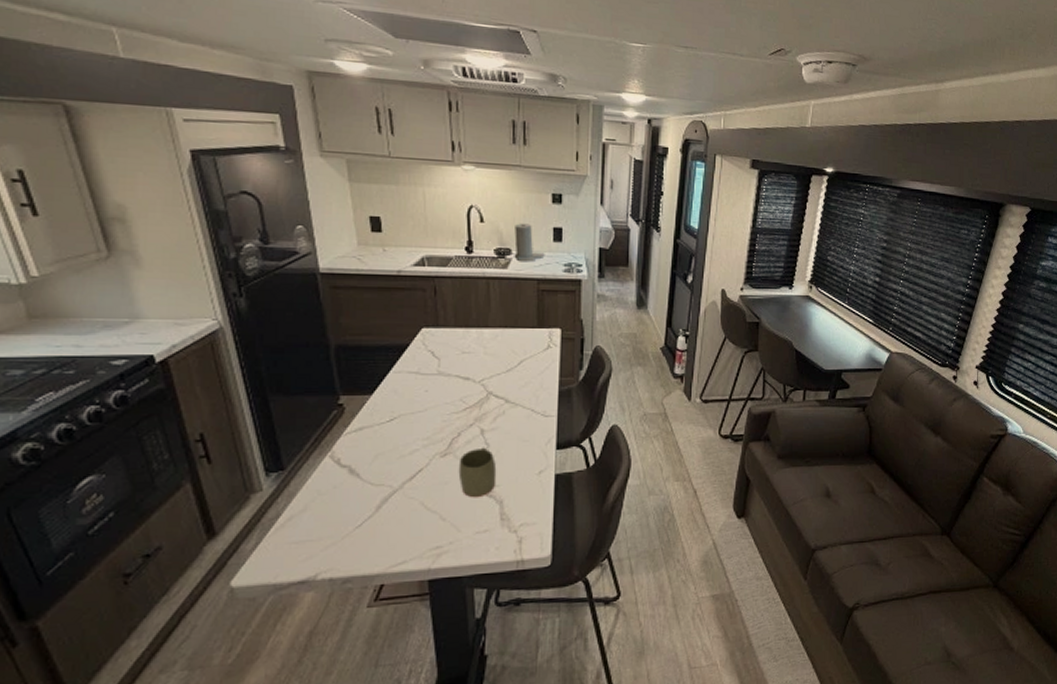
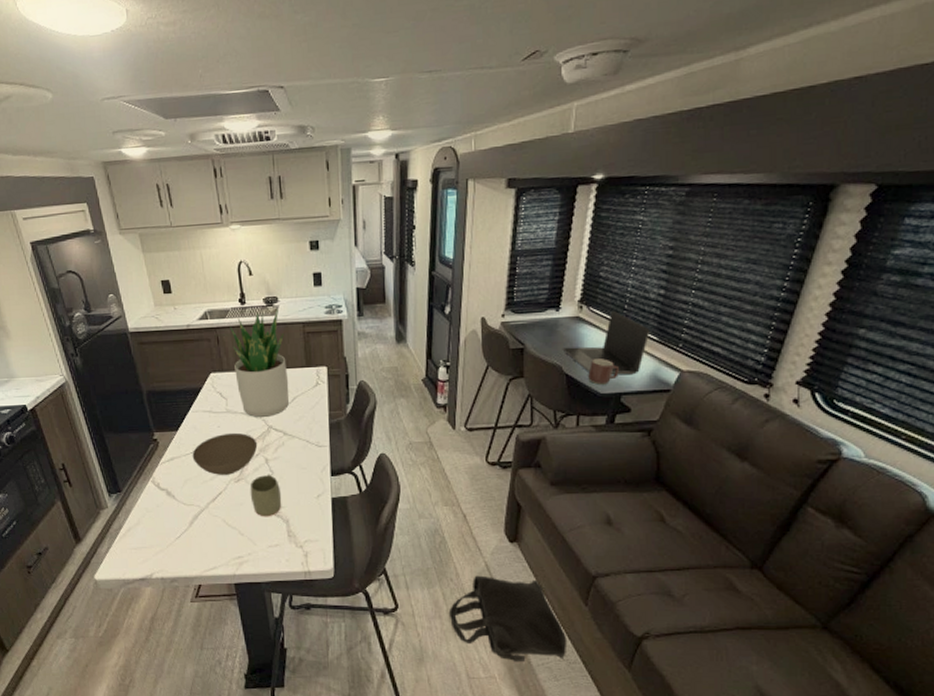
bowl: none [388,398,473,448] -> present [192,432,258,475]
planter: none [451,262,516,381] -> present [230,309,289,417]
paper towel: present [514,223,545,263] -> none [279,272,308,308]
tote bag: none [673,554,786,646] -> present [448,575,566,663]
laptop computer: none [793,292,867,353] -> present [562,310,650,375]
mug: none [815,337,842,361] -> present [588,359,620,385]

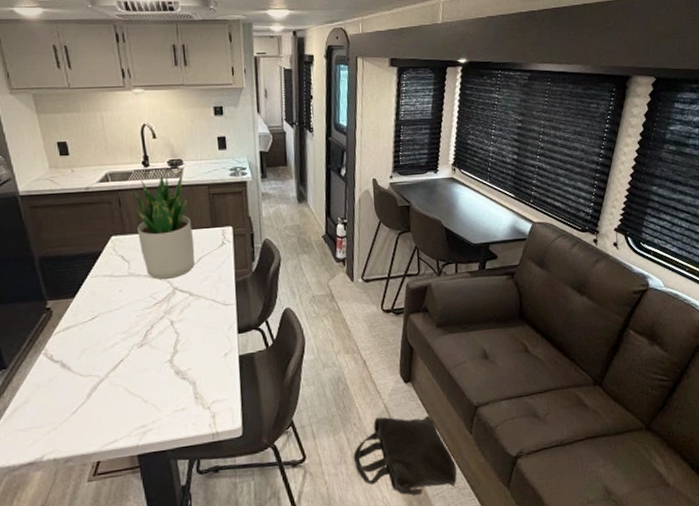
bowl: present [192,432,258,475] -> none [90,296,162,342]
mug: present [250,474,282,517] -> none [154,336,188,381]
laptop computer: present [562,310,650,375] -> none [441,172,509,227]
mug: present [588,359,620,385] -> none [462,213,487,236]

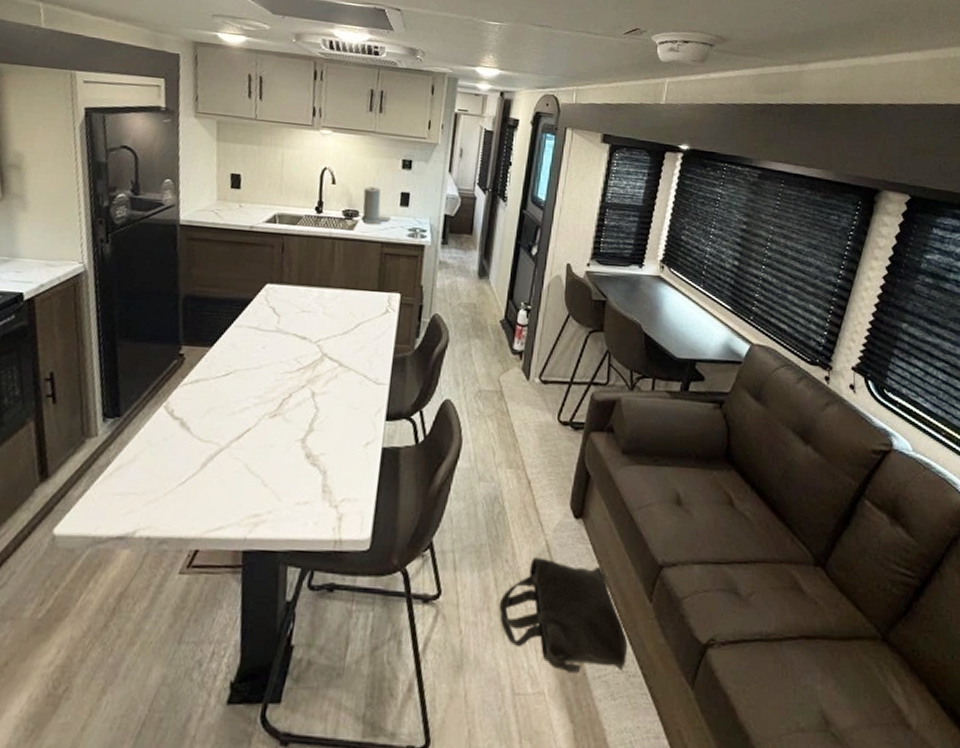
planter: present [132,171,195,279] -> none [295,223,359,343]
paper towel: none [183,136,212,171] -> present [361,186,391,226]

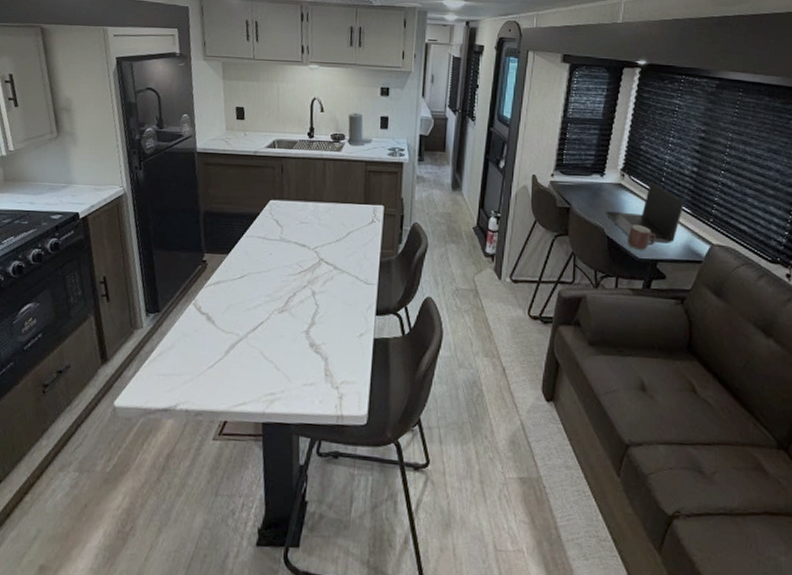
tote bag: present [498,557,627,674] -> none [480,434,597,536]
laptop computer: none [642,274,725,342] -> present [605,181,685,244]
mug: none [666,321,696,349] -> present [628,225,657,250]

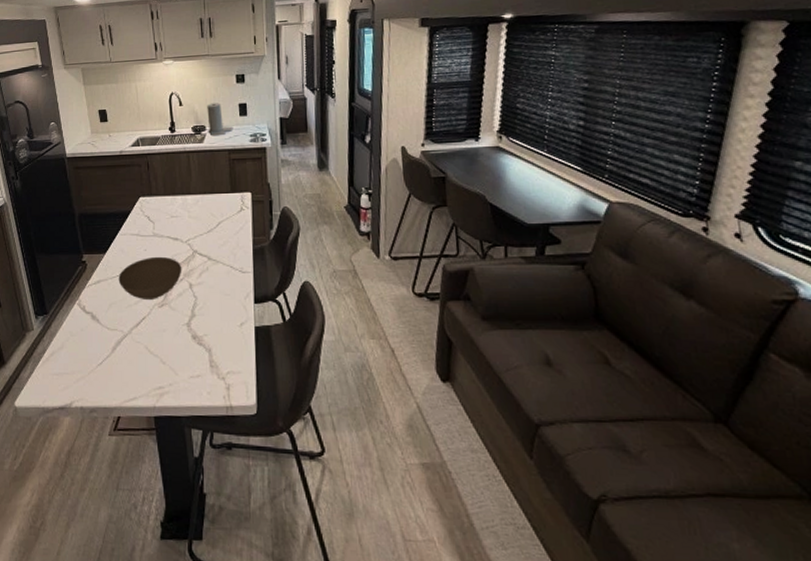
bowl: none [239,261,307,305] -> present [118,256,182,299]
laptop computer: present [605,181,685,244] -> none [484,140,574,206]
mug: present [628,225,657,250] -> none [513,188,546,215]

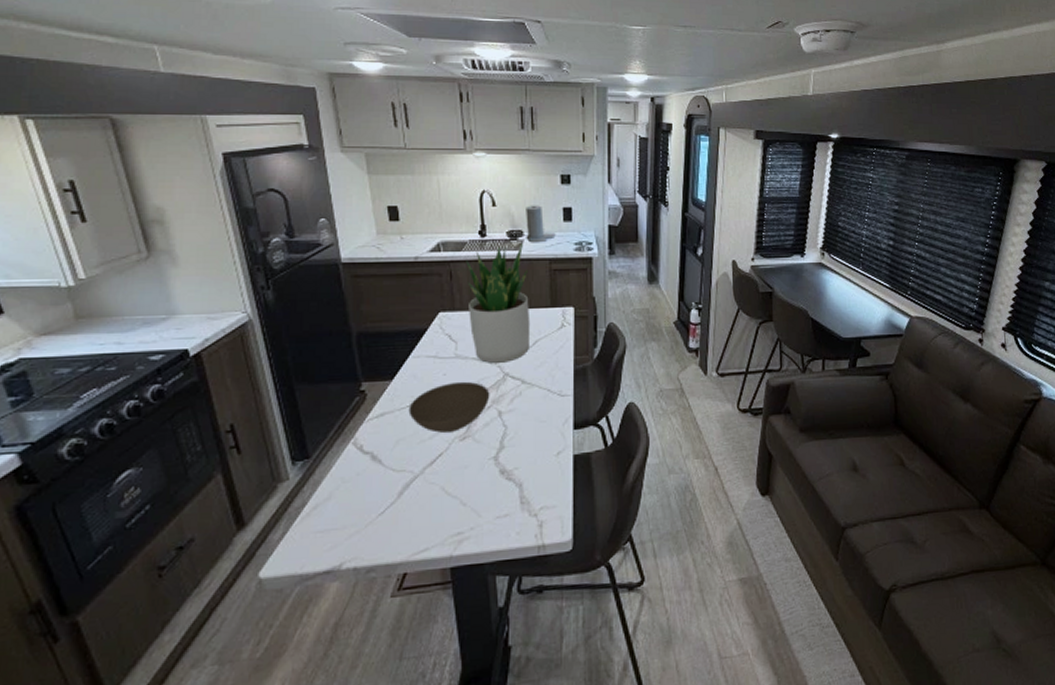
planter: none [160,137,214,241] -> present [466,243,531,363]

